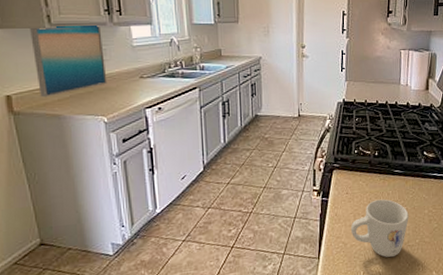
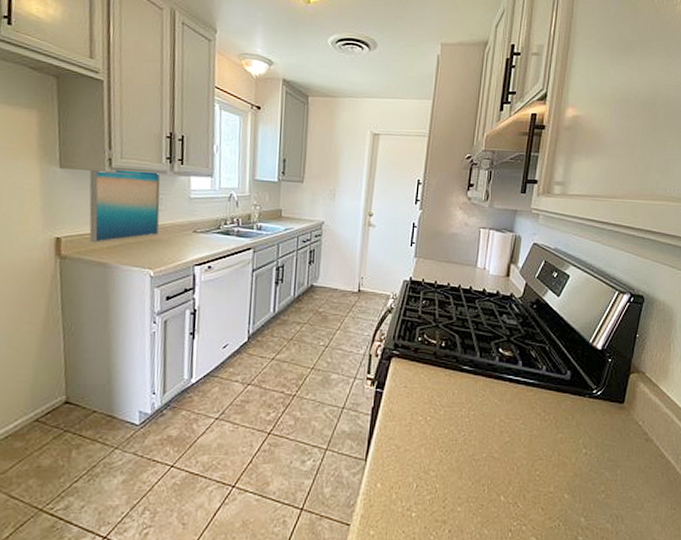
mug: present [351,199,409,258] -> none [407,398,476,471]

